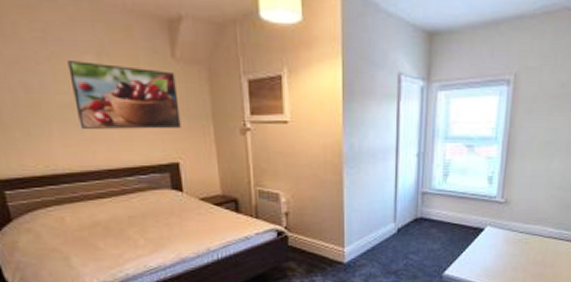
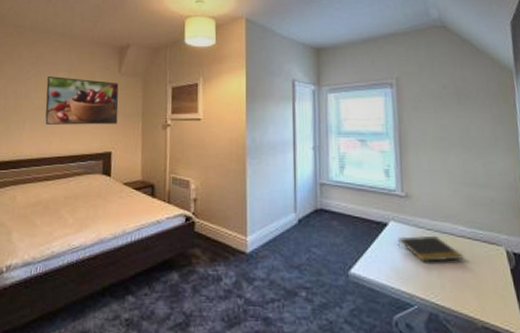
notepad: none [491,237,548,260] -> present [398,235,464,262]

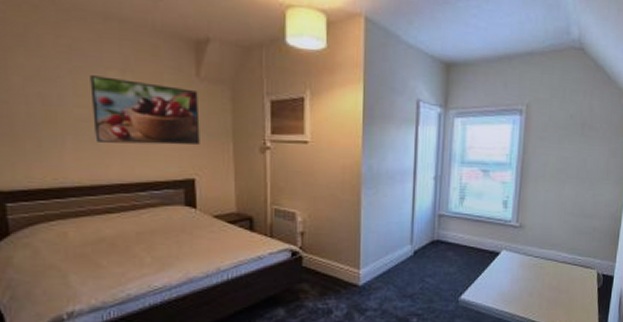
notepad: present [398,235,464,262] -> none [507,262,562,285]

